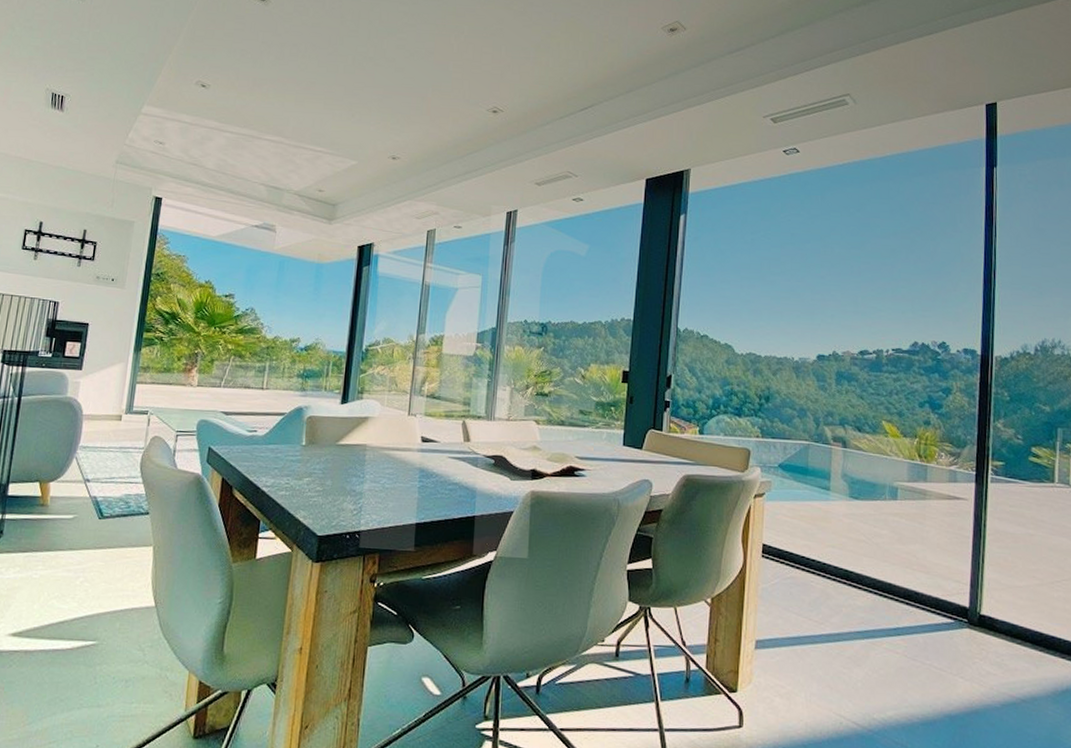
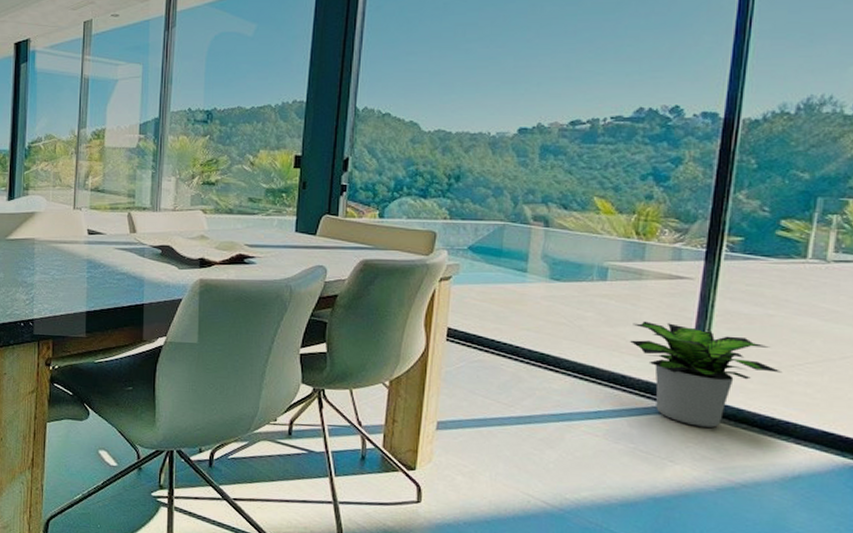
potted plant: none [920,539,1045,643] -> present [630,321,783,427]

